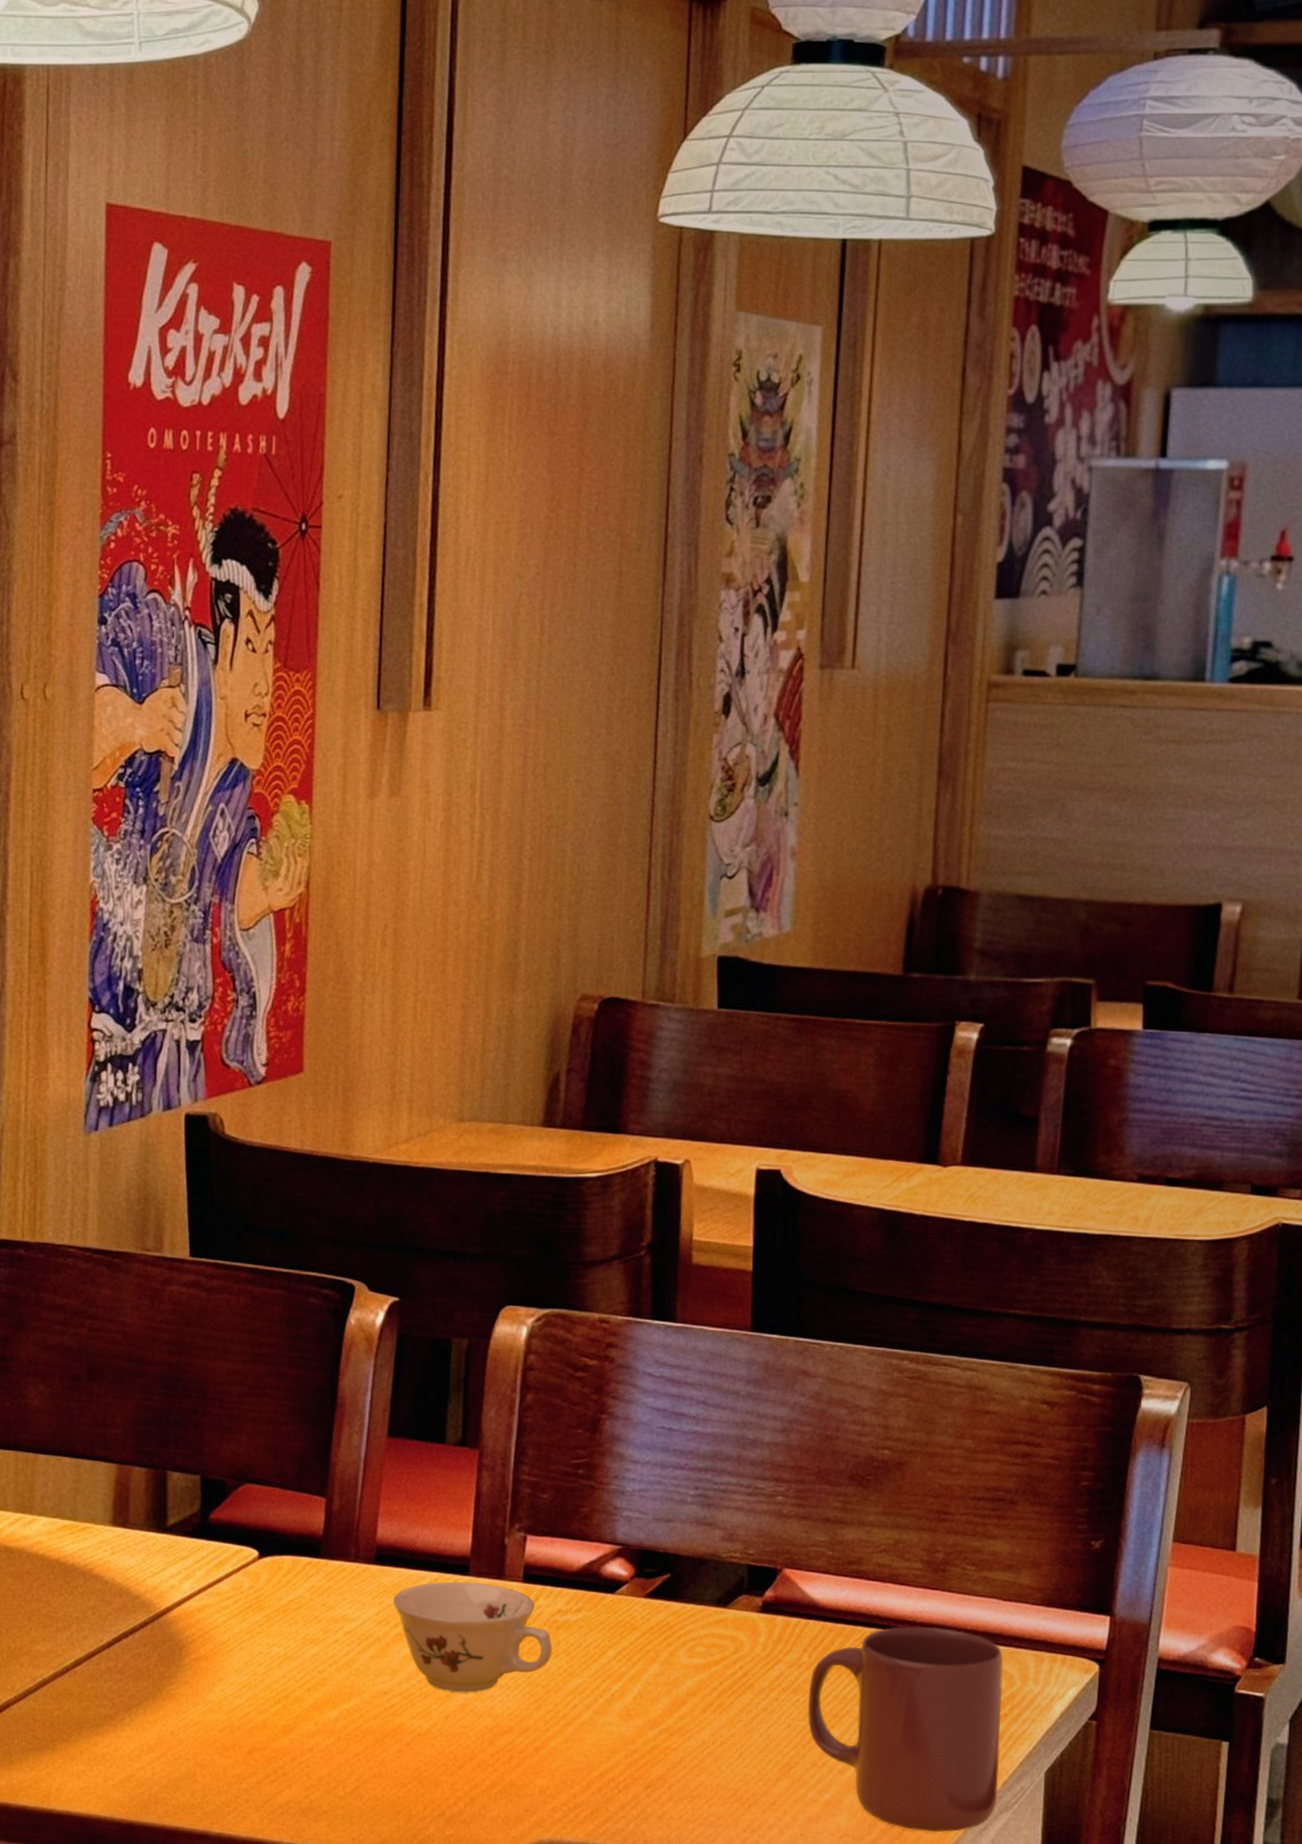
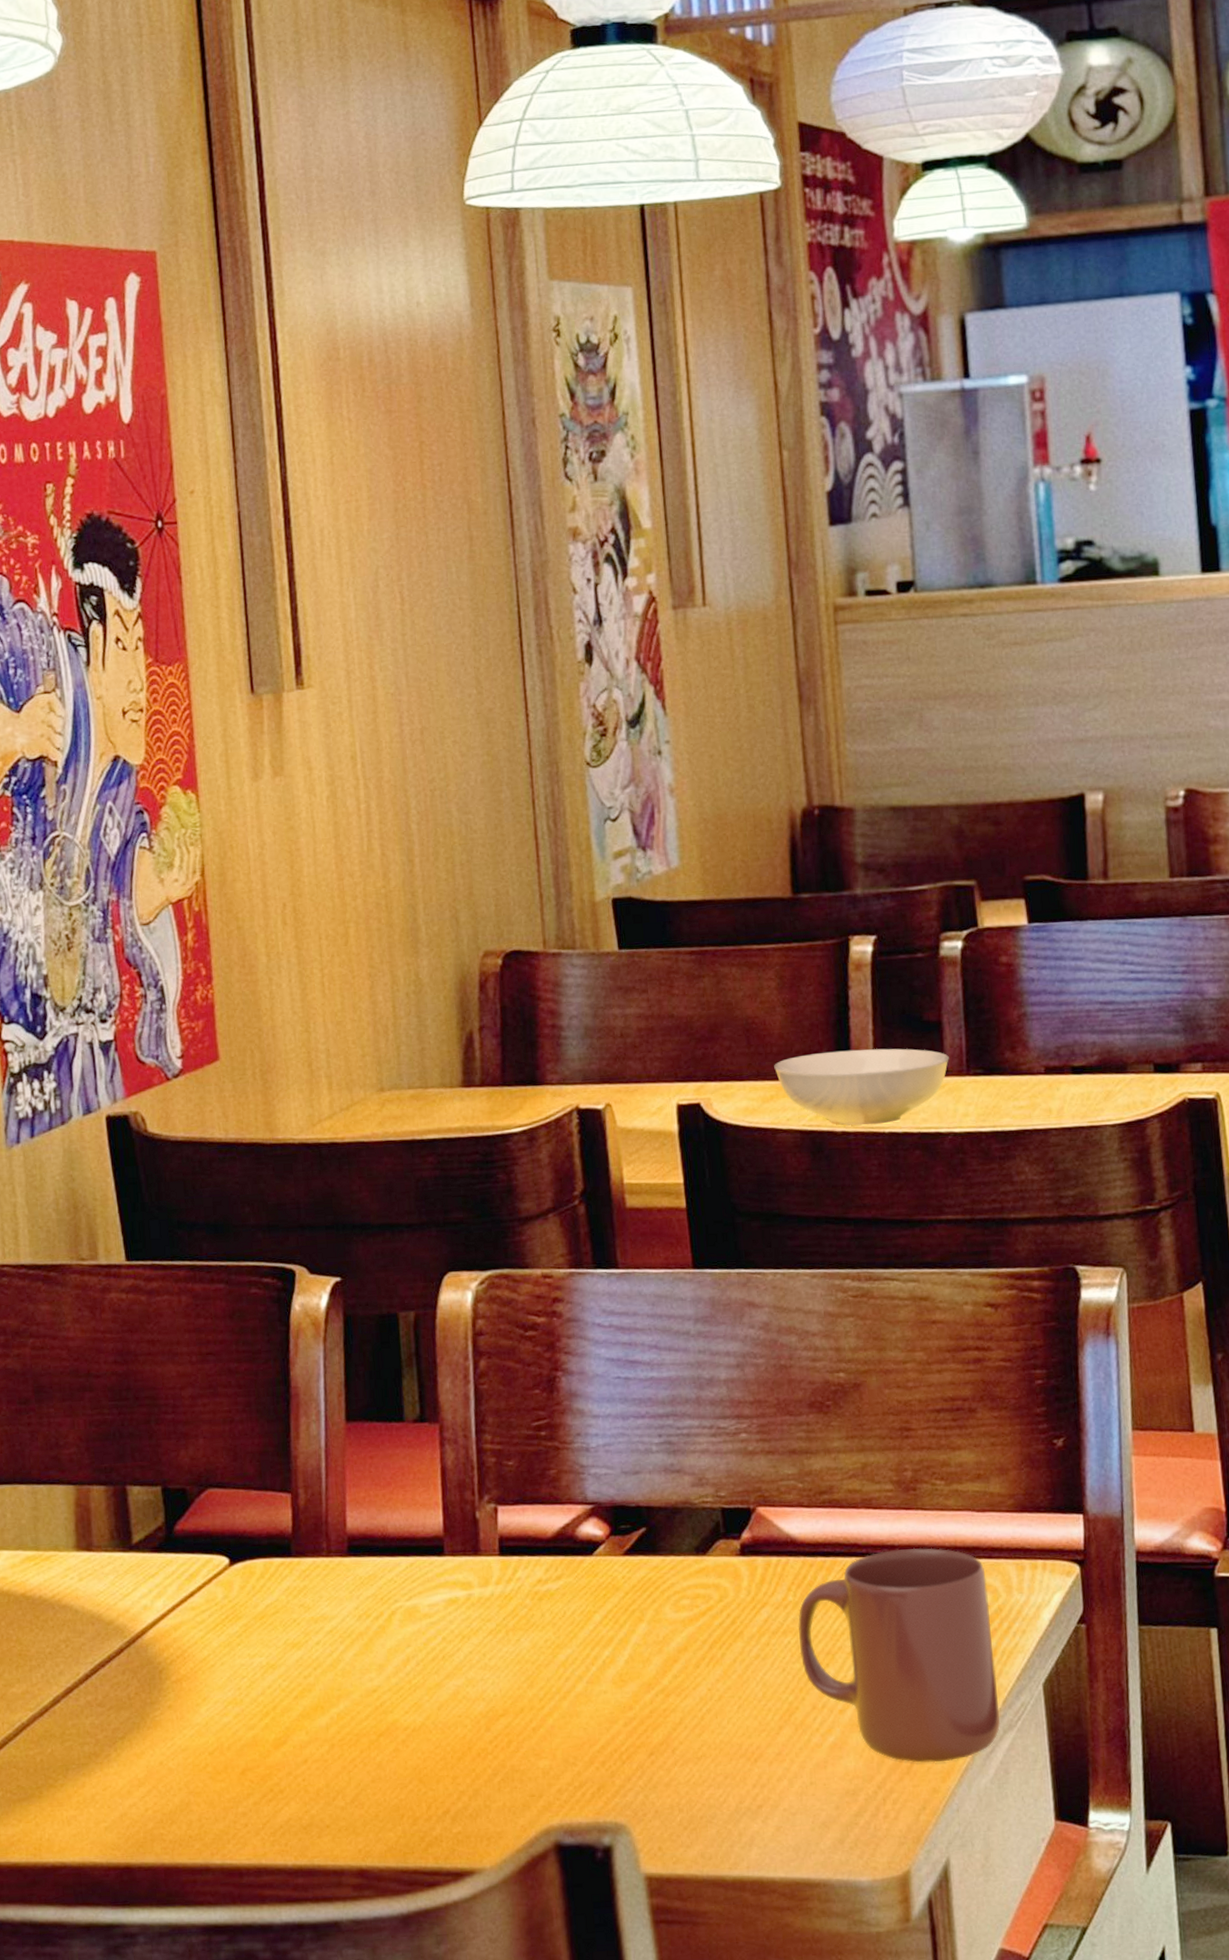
teacup: present [393,1581,553,1693] -> none [371,1562,538,1680]
bowl: none [860,1134,1041,1212] -> present [774,1048,949,1126]

